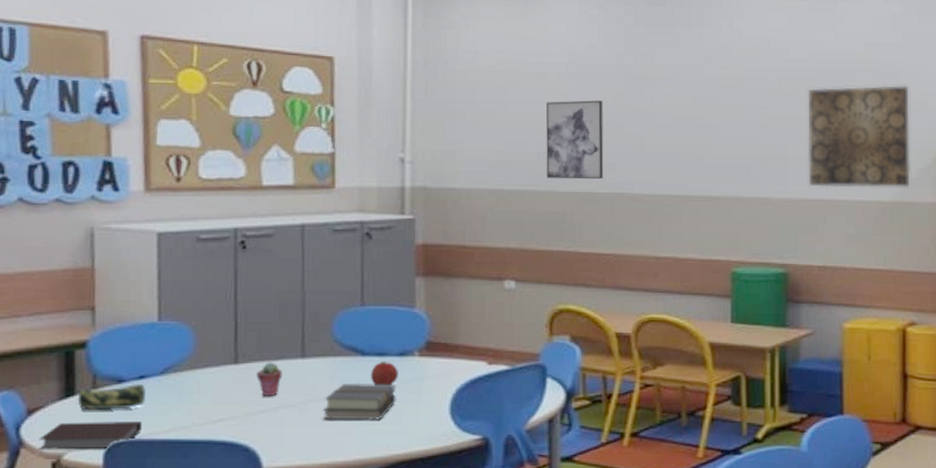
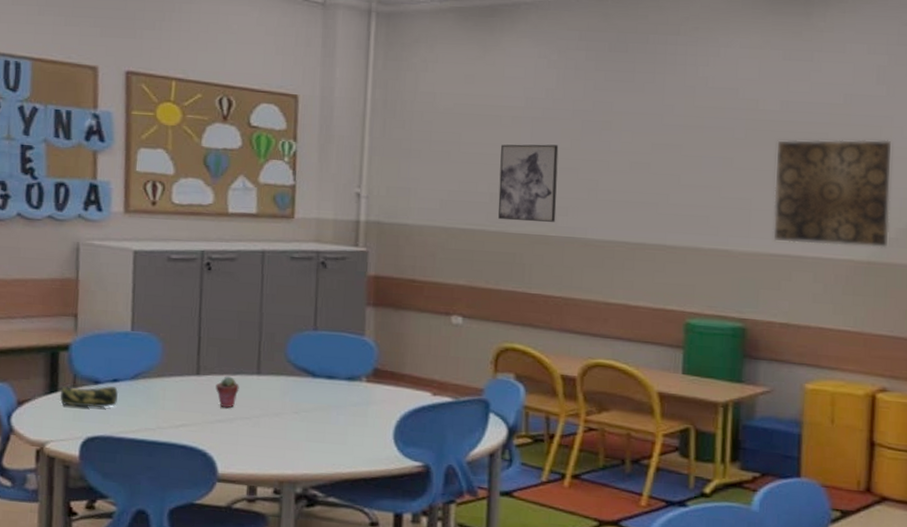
notebook: present [39,421,142,450] -> none [26,415,113,441]
book: present [323,383,396,420] -> none [275,402,343,439]
fruit: present [370,361,398,385] -> none [319,383,346,407]

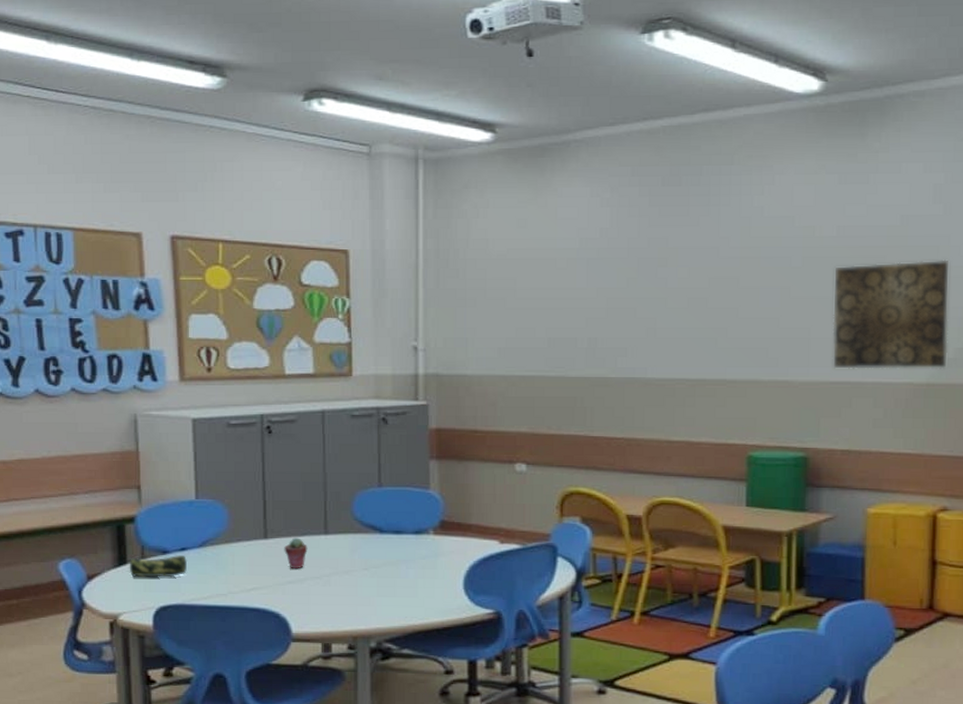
wall art: present [498,144,559,222] -> none [556,285,615,365]

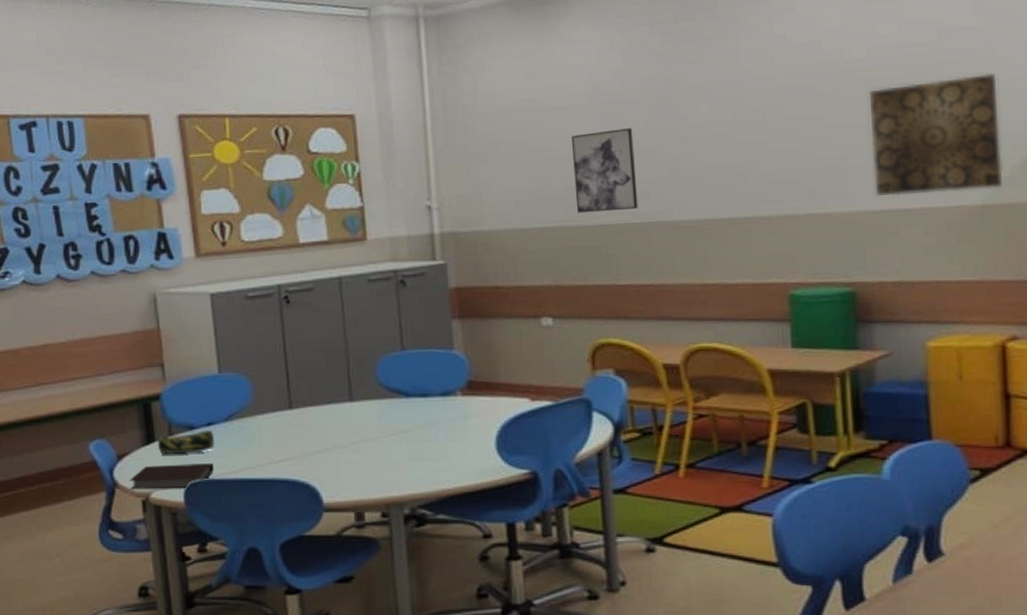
notebook: none [98,587,185,612] -> present [129,463,214,490]
potted succulent: present [284,537,308,569] -> none [310,406,334,439]
wall art: none [556,285,615,365] -> present [570,128,639,214]

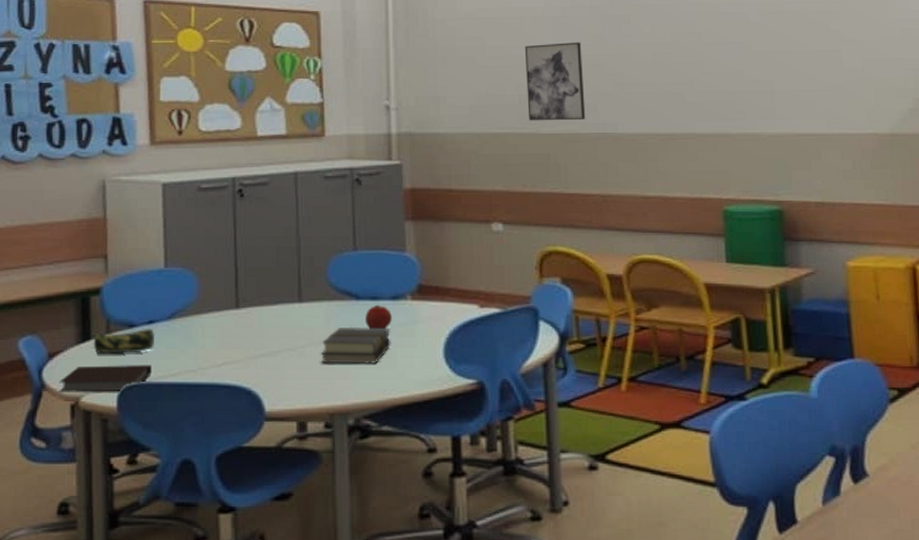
book: none [374,422,443,458] -> present [321,326,391,364]
fruit: none [415,401,443,424] -> present [364,304,392,329]
wall art: present [868,72,1003,197] -> none [791,13,907,121]

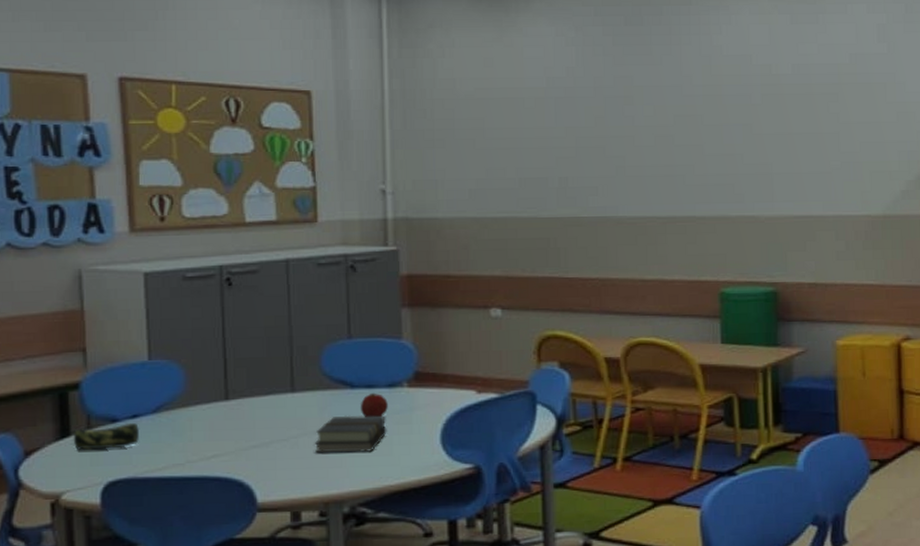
notebook: present [59,365,151,392] -> none [37,460,137,491]
wall art: present [524,42,586,121] -> none [525,124,587,205]

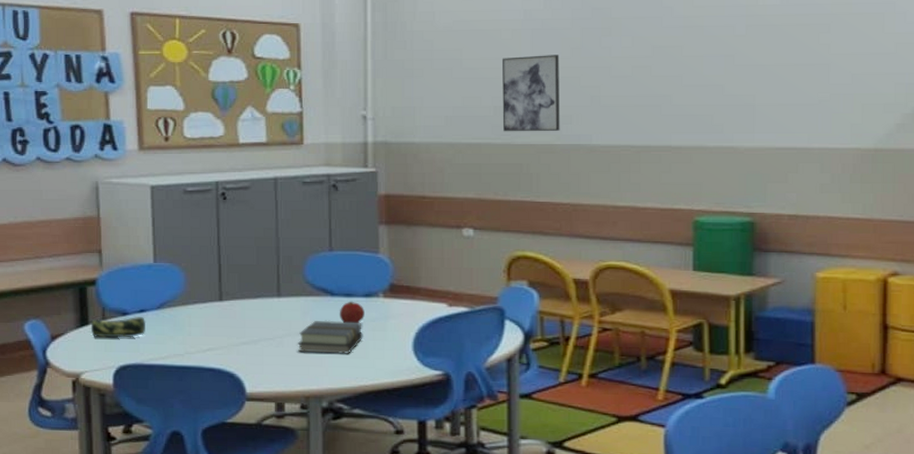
wall art: none [525,124,587,205] -> present [501,55,560,132]

